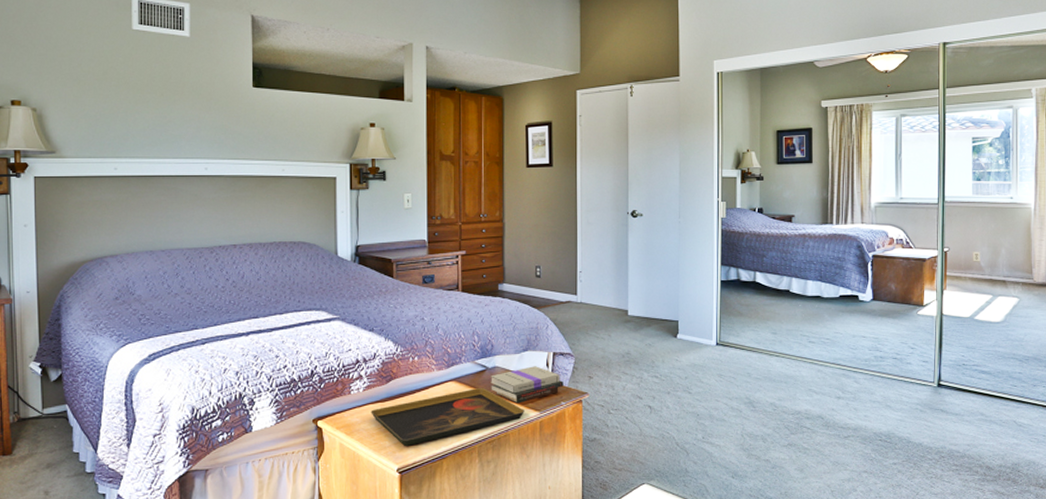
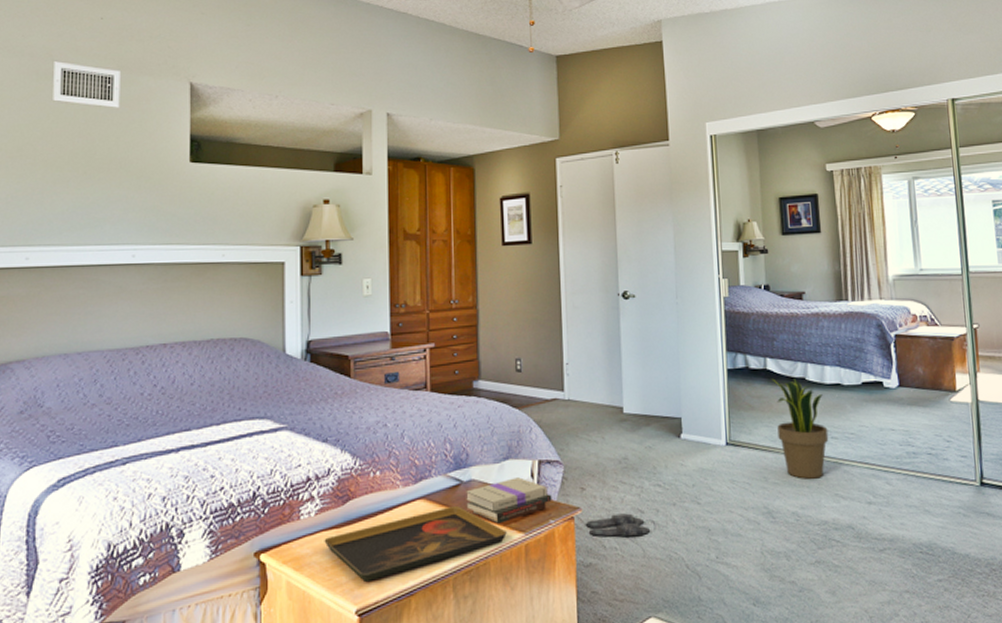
slippers: none [592,399,646,419] -> present [586,513,650,538]
potted plant: none [759,290,807,376] -> present [771,378,829,479]

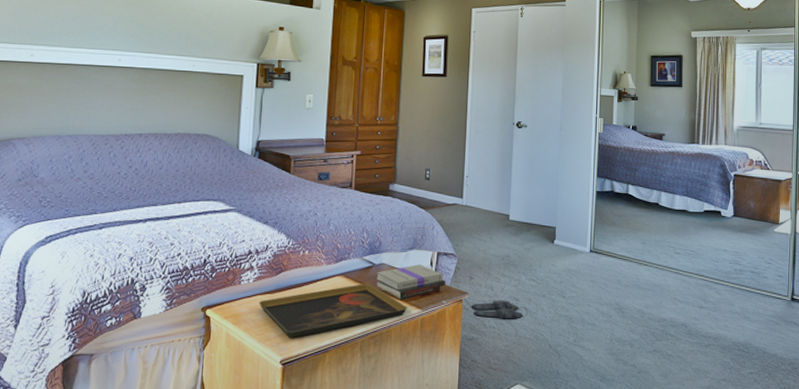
potted plant: present [771,378,829,479] -> none [631,201,673,285]

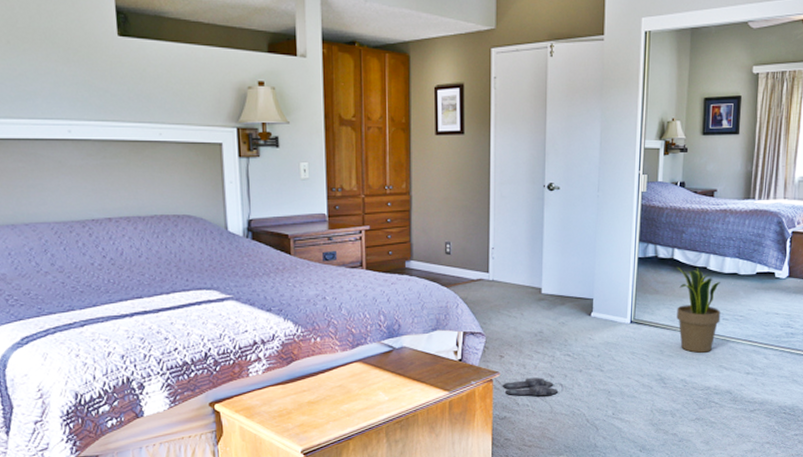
decorative tray: present [259,283,407,339] -> none [271,368,433,429]
books: present [376,264,446,300] -> none [398,346,474,384]
potted plant: none [631,201,673,285] -> present [677,267,721,353]

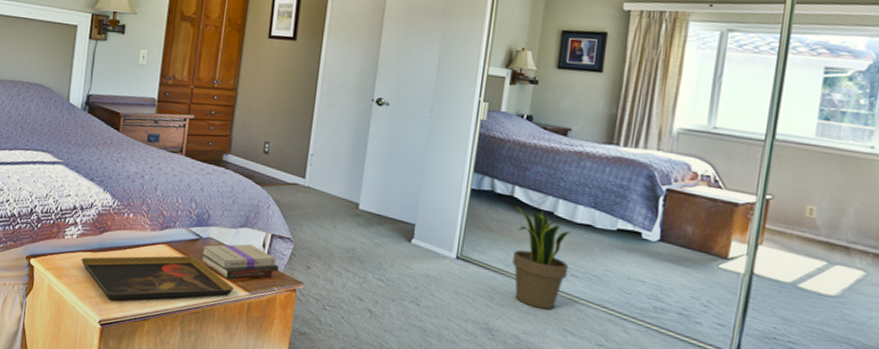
decorative tray: none [271,368,433,429] -> present [81,255,234,301]
books: none [398,346,474,384] -> present [202,244,279,280]
slippers: present [503,377,558,397] -> none [306,295,366,321]

